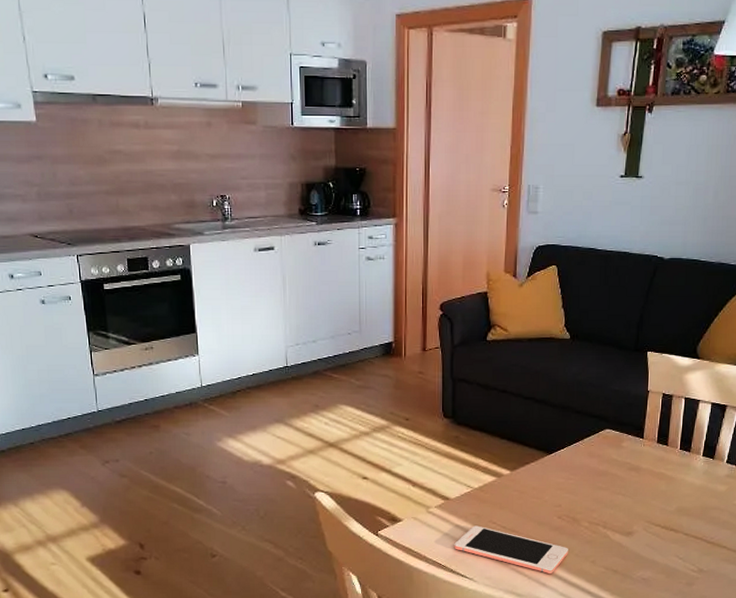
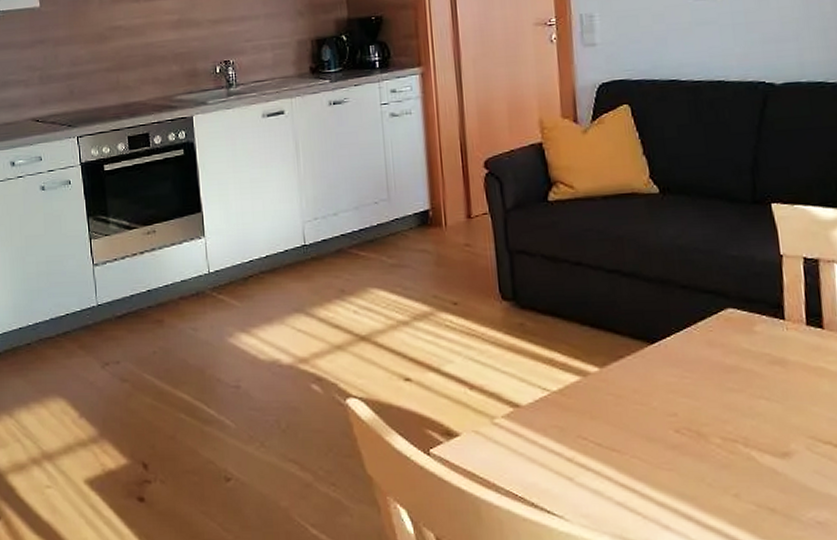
cell phone: present [454,525,568,575] -> none [532,442,697,513]

